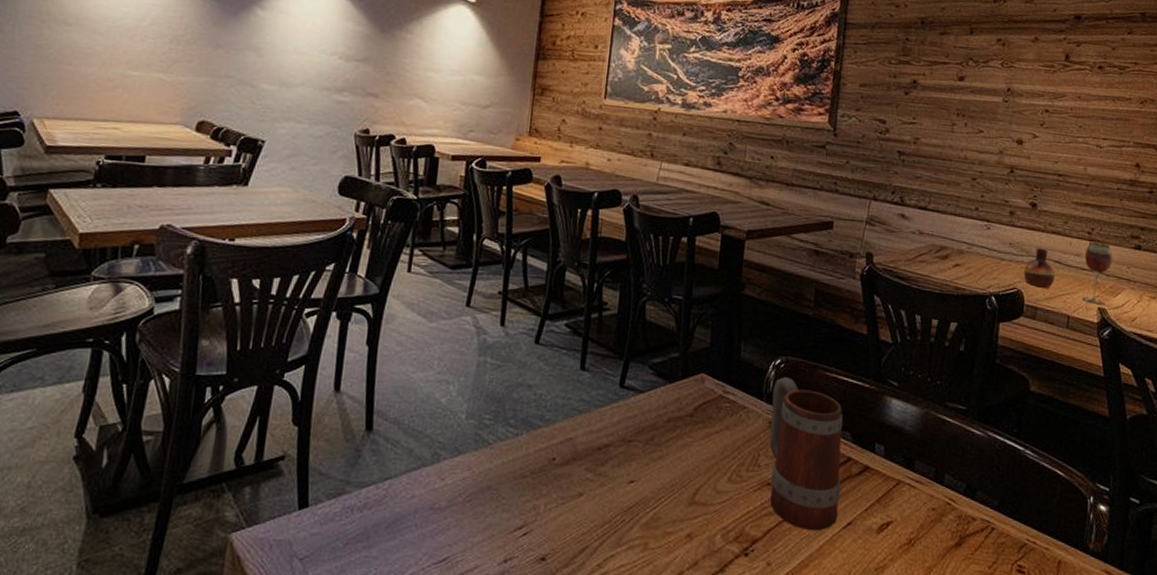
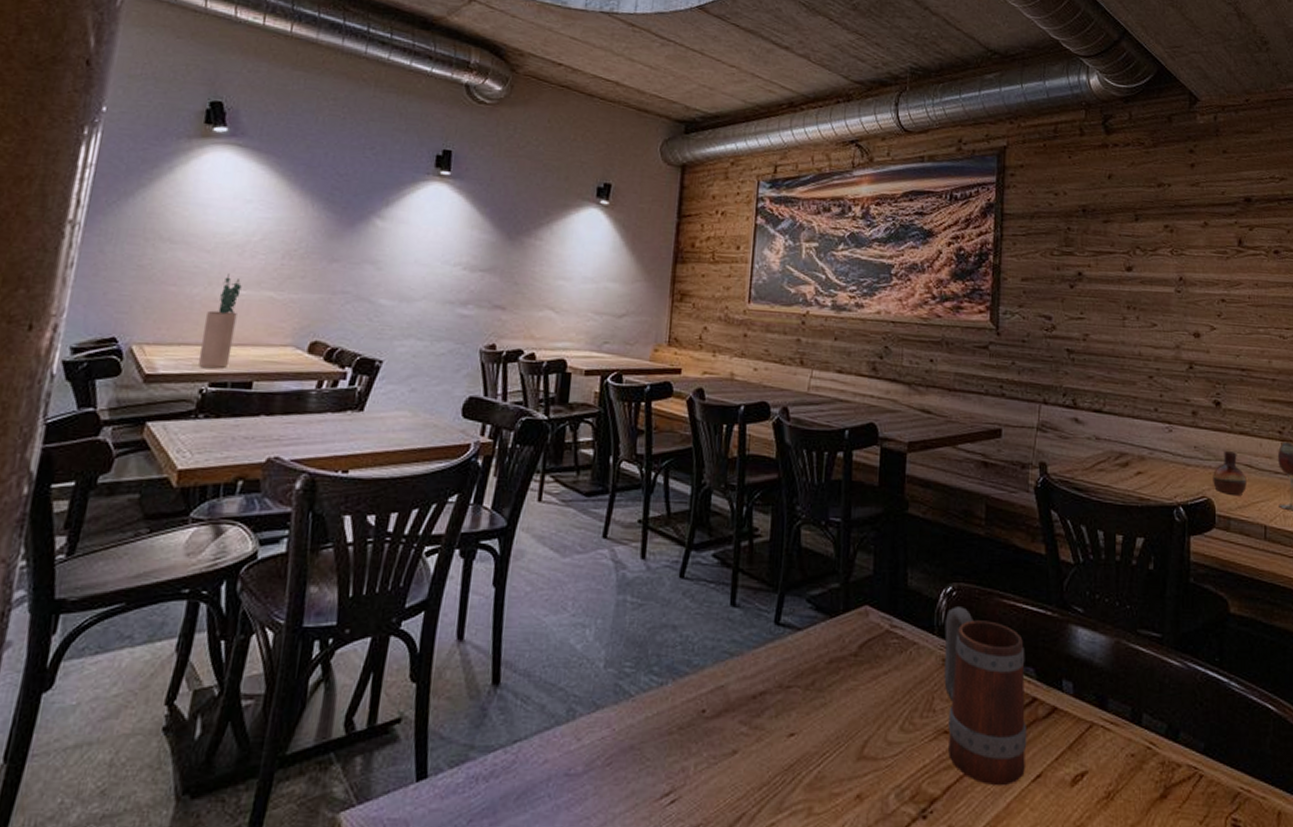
vase: none [94,55,133,144] -> present [197,273,242,369]

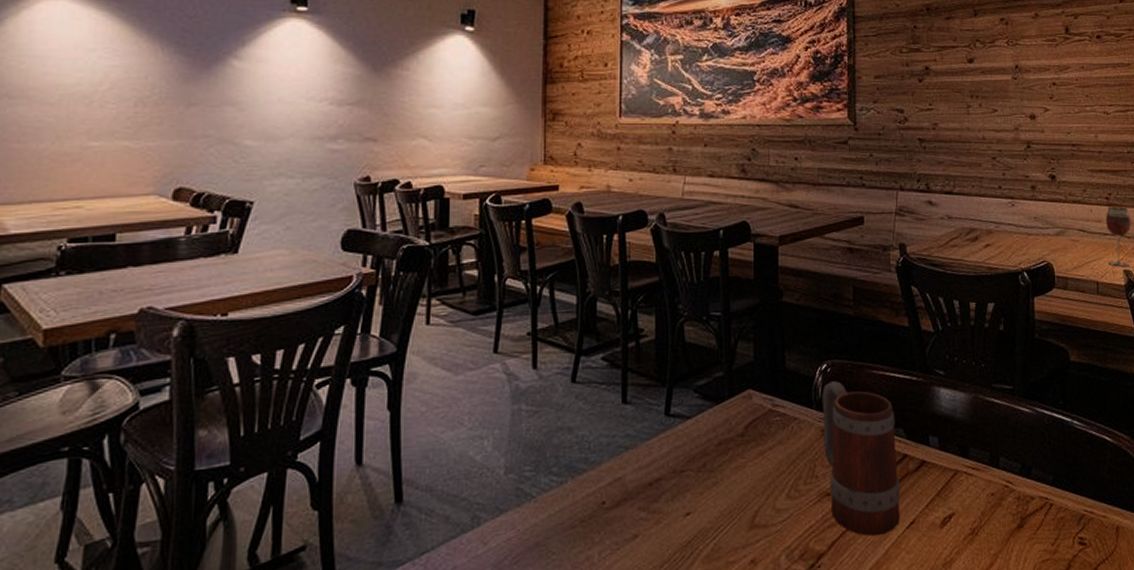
vase: present [197,273,242,369] -> none [52,126,93,225]
vase: present [1213,450,1247,495] -> none [1051,218,1080,258]

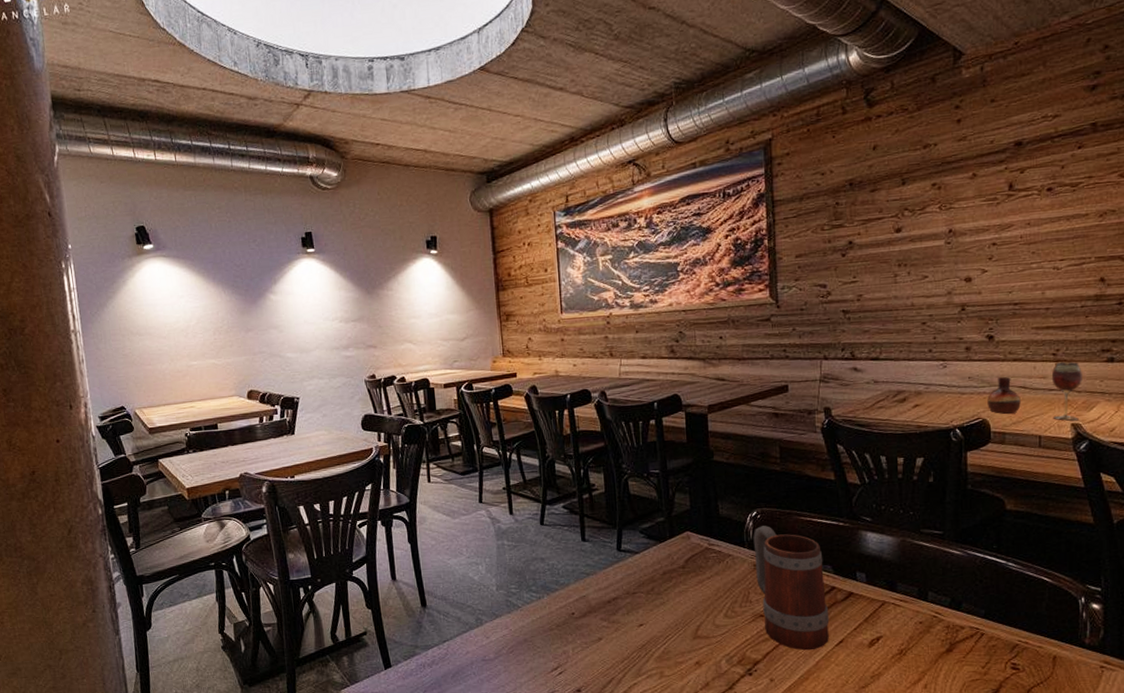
vase: none [1051,218,1080,258] -> present [987,376,1021,414]

